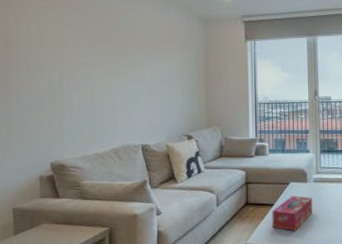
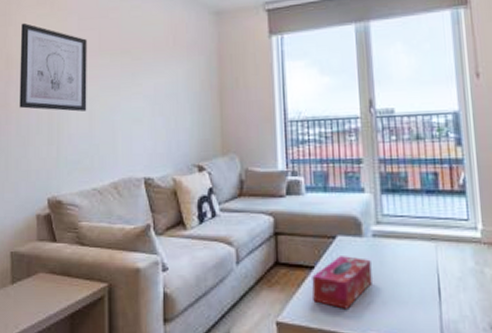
wall art: none [20,12,89,91] -> present [19,22,87,112]

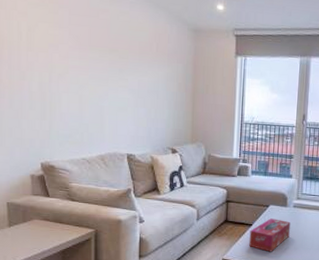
wall art: present [19,22,87,112] -> none [11,8,78,95]

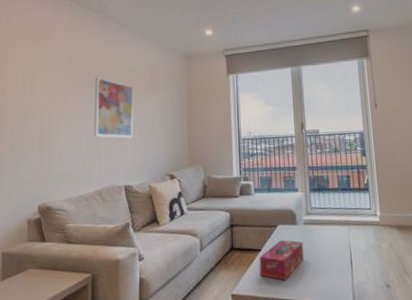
wall art: none [96,39,138,109] -> present [94,76,134,139]

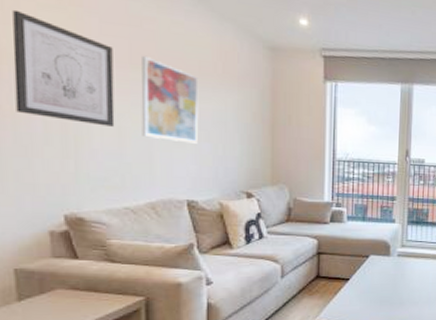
wall art: none [14,59,77,133] -> present [12,9,115,127]
tissue box: present [259,240,304,281] -> none [347,270,395,309]

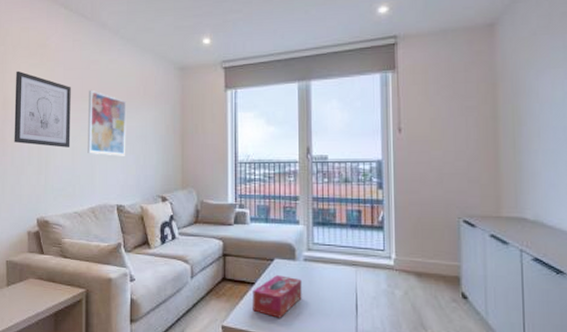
tissue box: none [347,270,395,309] -> present [253,275,302,318]

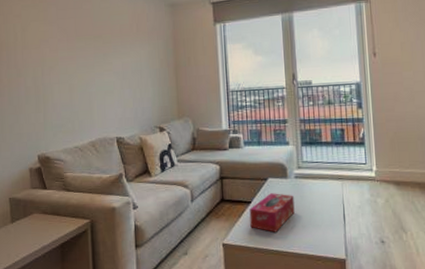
wall art: present [14,70,71,148] -> none [8,12,67,86]
wall art: present [87,89,126,156] -> none [83,28,122,91]

